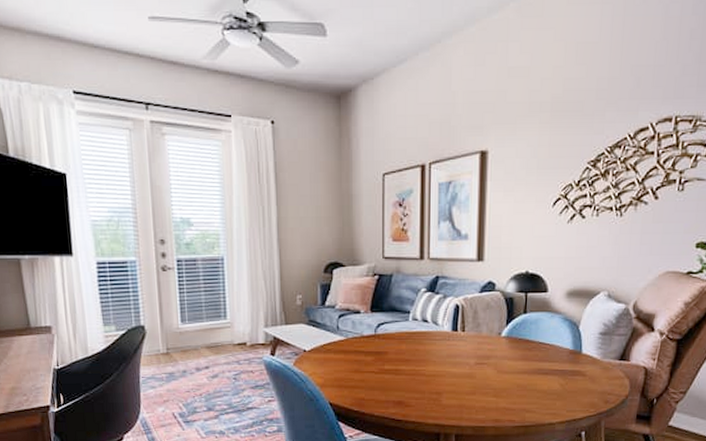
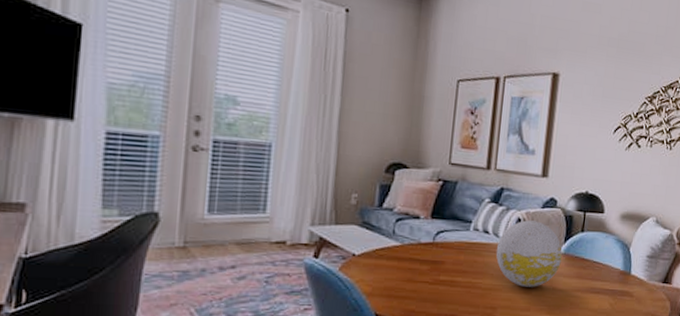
decorative ball: none [436,306,505,372] -> present [496,220,562,287]

